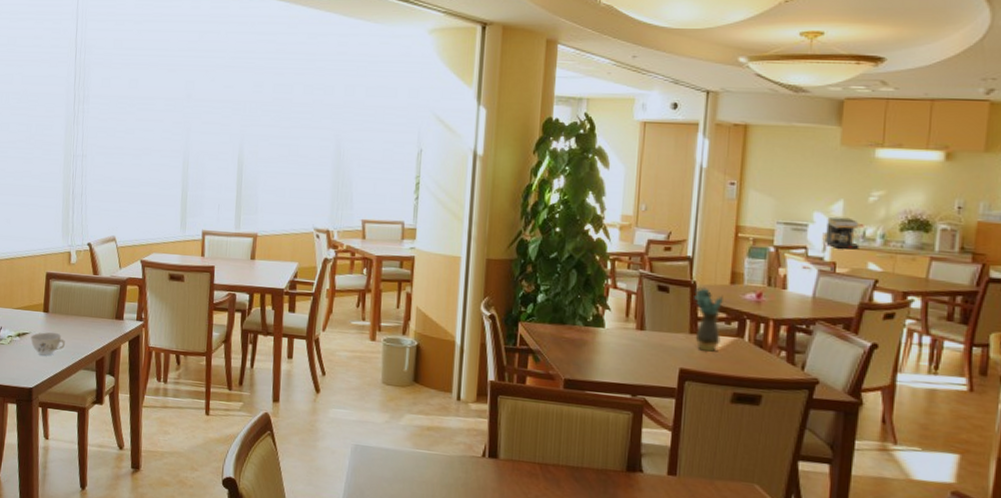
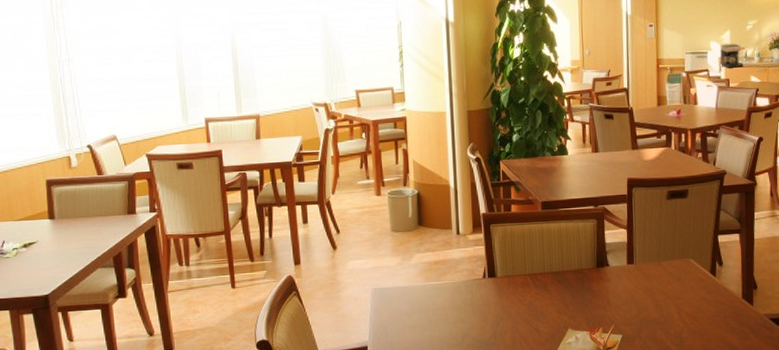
teacup: present [30,332,65,356] -> none [38,236,77,262]
vase: present [694,284,723,352] -> none [632,109,655,162]

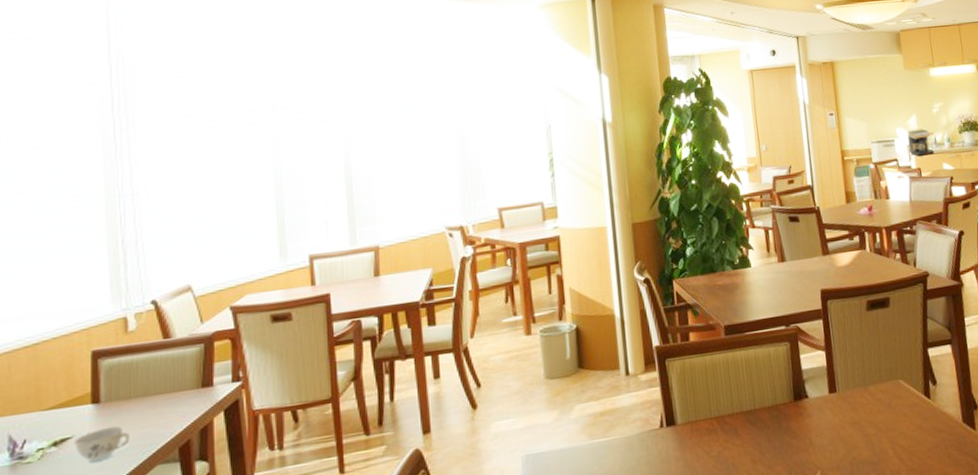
teacup: none [38,236,77,262] -> present [74,425,129,463]

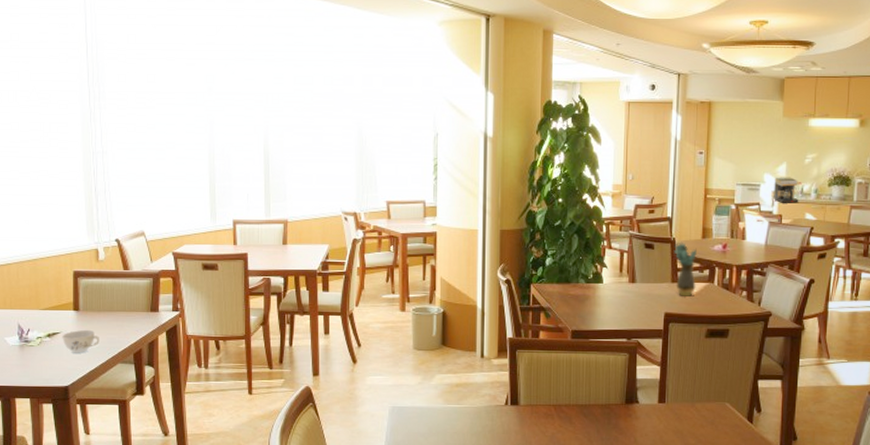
vase: none [819,209,849,269] -> present [674,240,697,296]

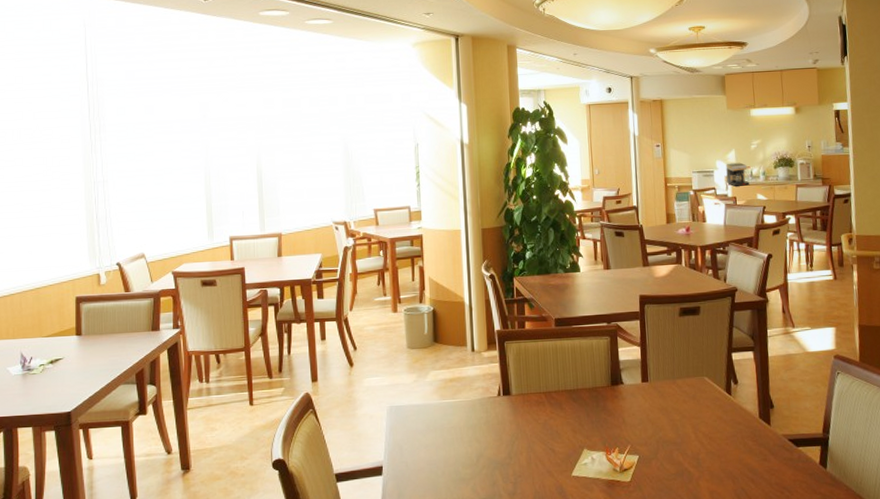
teacup: present [62,329,99,353] -> none [64,353,102,378]
vase: present [674,240,697,296] -> none [642,227,666,279]

